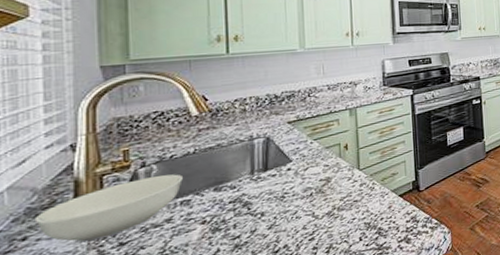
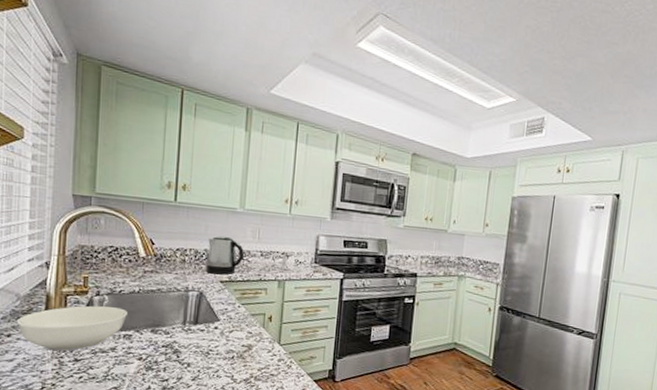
kettle: none [269,77,310,118] -> present [206,235,244,275]

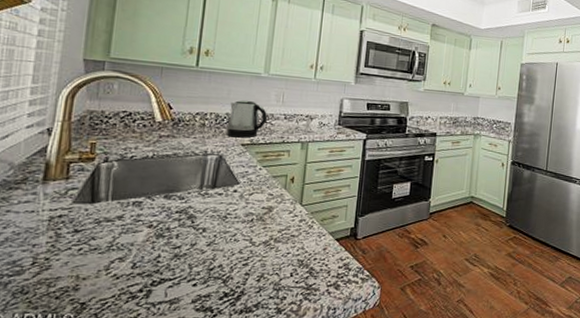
bowl: present [16,305,129,351] -> none [7,172,140,223]

